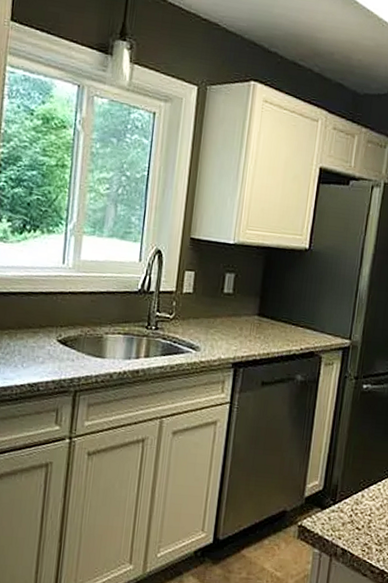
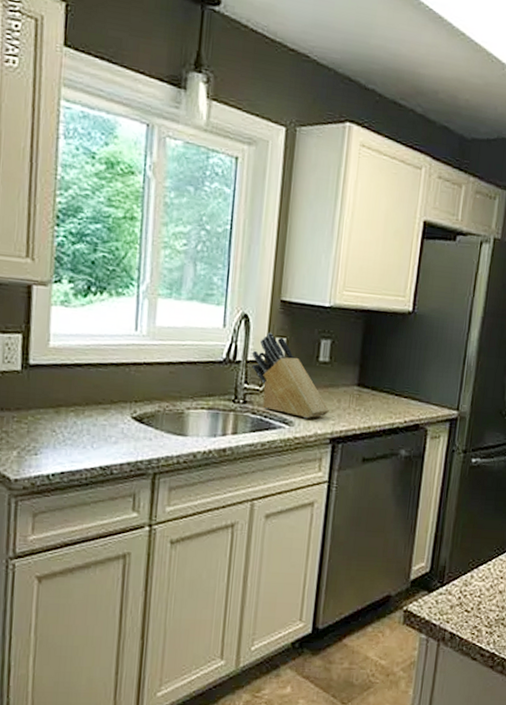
knife block: none [163,266,232,345] -> present [252,332,329,419]

